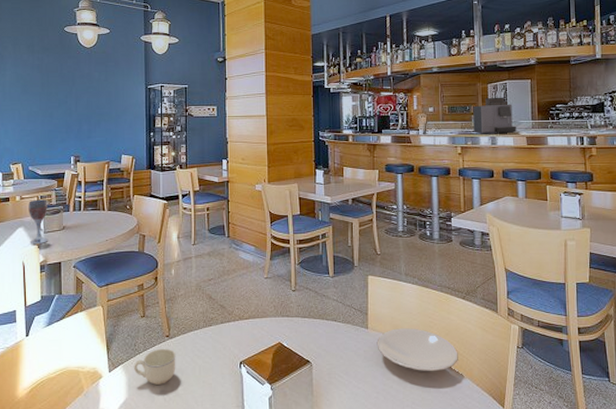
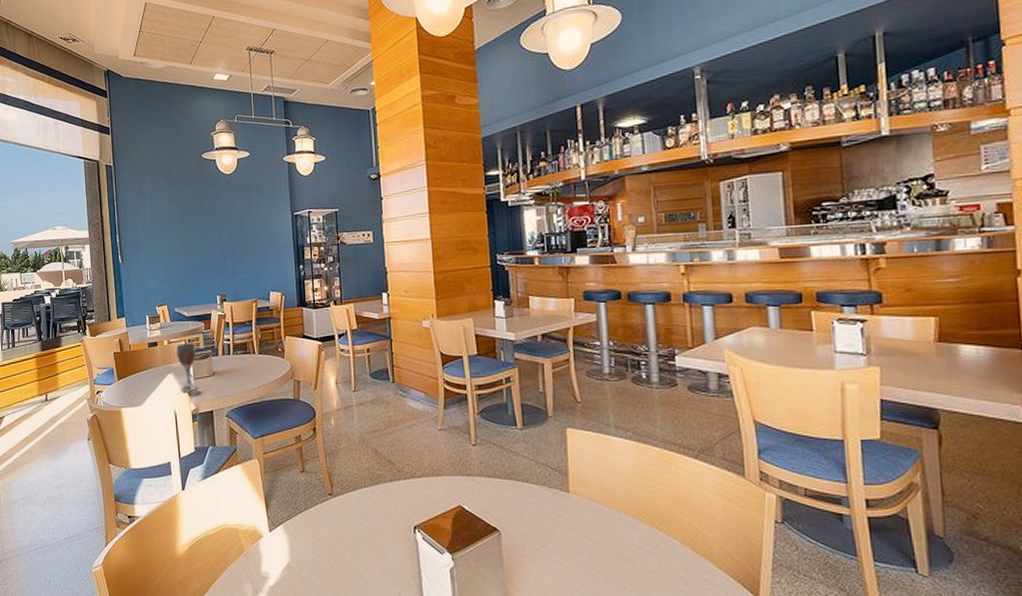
cup: present [133,348,176,385] -> none [294,507,342,548]
saucer: present [377,328,459,372] -> none [581,493,693,549]
coffee machine: present [473,97,516,134] -> none [699,197,763,248]

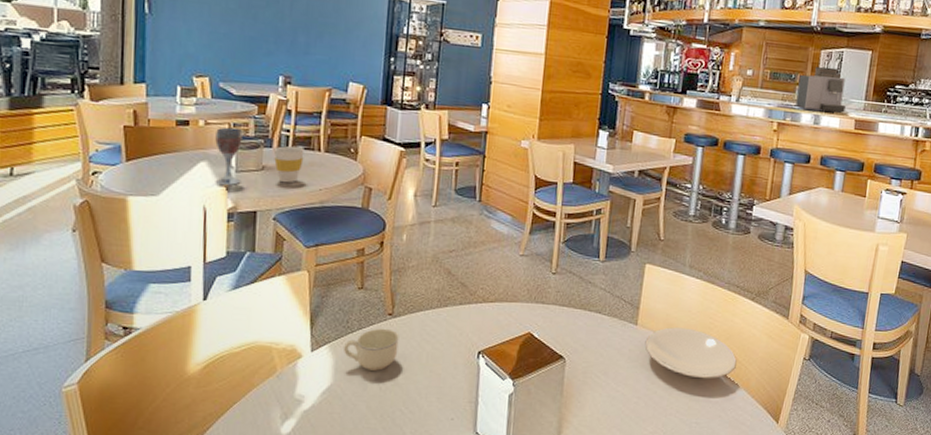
cup: none [219,353,243,385] -> present [273,146,304,184]
cup: none [294,507,342,548] -> present [343,328,399,371]
saucer: none [581,493,693,549] -> present [644,327,738,379]
coffee machine: none [699,197,763,248] -> present [795,66,846,114]

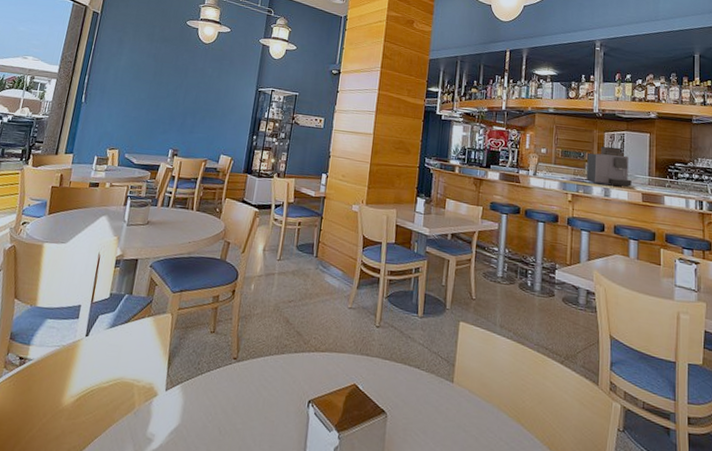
cup: present [215,127,243,186] -> none [110,189,137,237]
cup: present [273,146,304,184] -> none [157,205,181,236]
cup: present [343,328,399,371] -> none [192,371,241,414]
saucer: present [644,327,738,379] -> none [461,387,552,446]

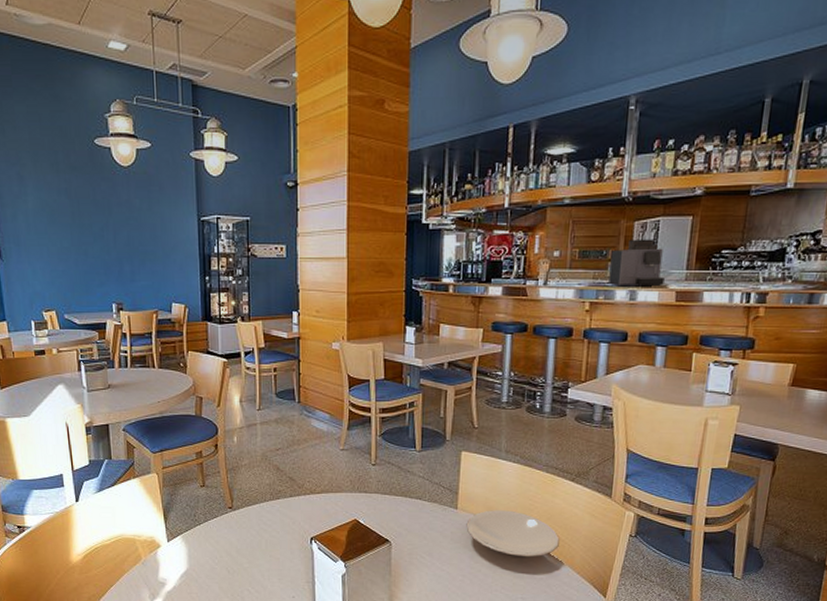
saucer: none [461,387,552,446] -> present [466,510,561,558]

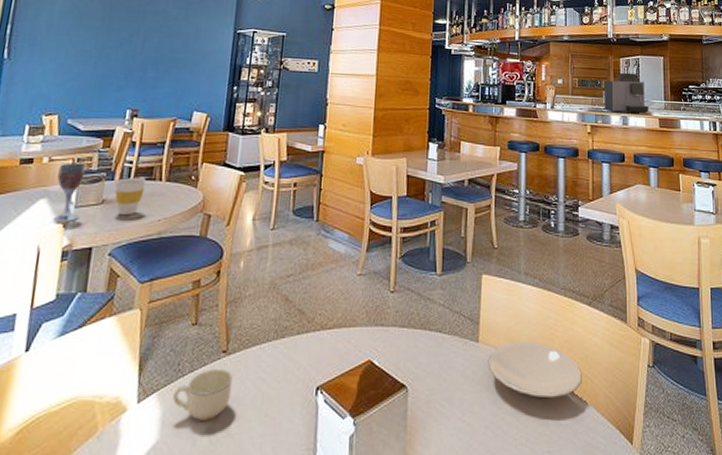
cup: none [67,353,93,404] -> present [52,162,86,223]
cup: none [115,366,142,398] -> present [115,178,146,216]
cup: none [193,520,240,557] -> present [172,368,233,421]

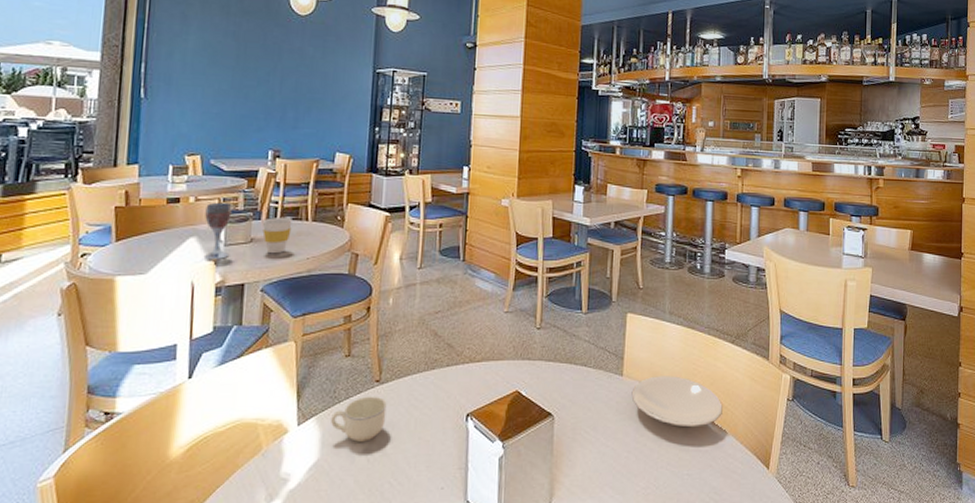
coffee machine: present [604,72,649,114] -> none [756,115,802,158]

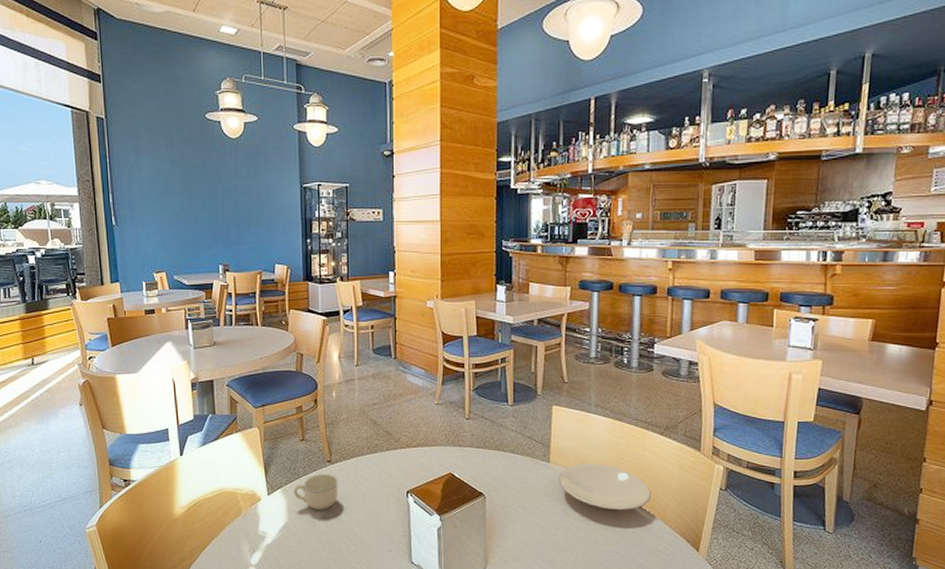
cup: present [203,202,232,260] -> none [175,312,199,361]
cup: present [262,218,292,254] -> none [221,324,246,355]

